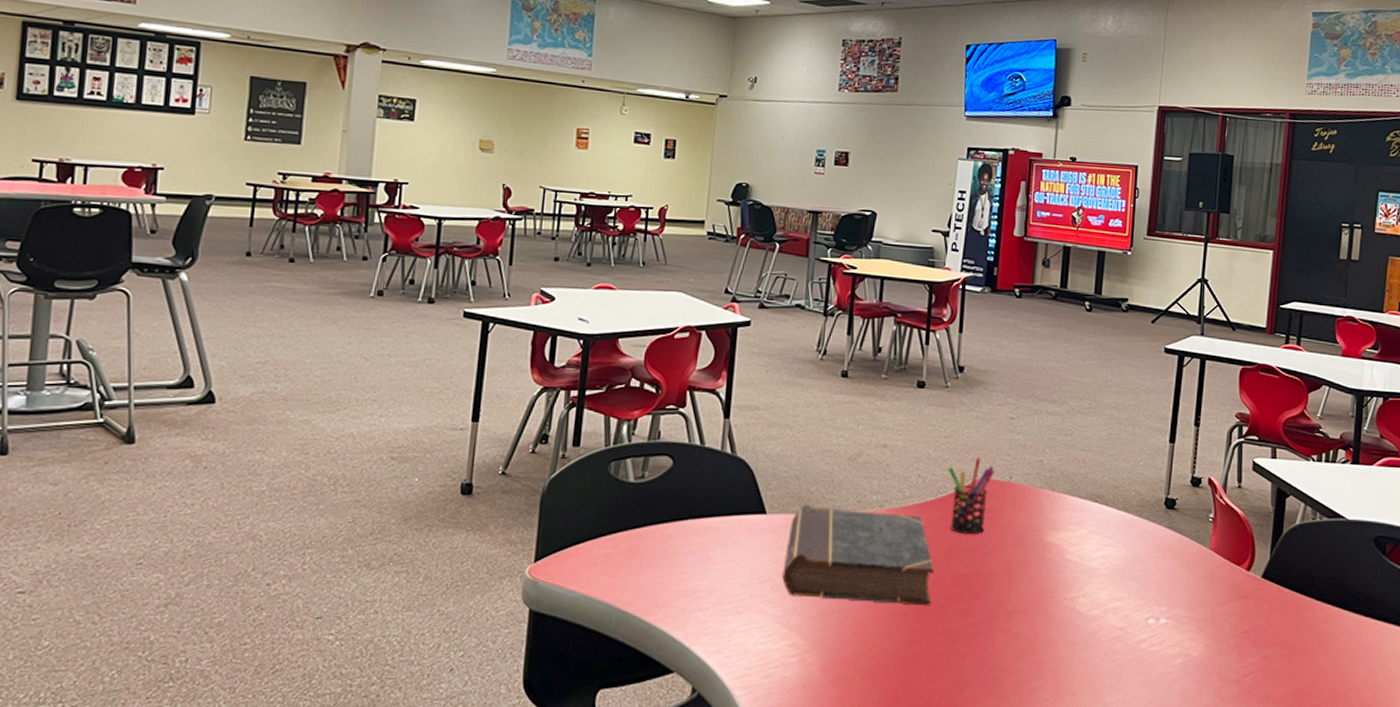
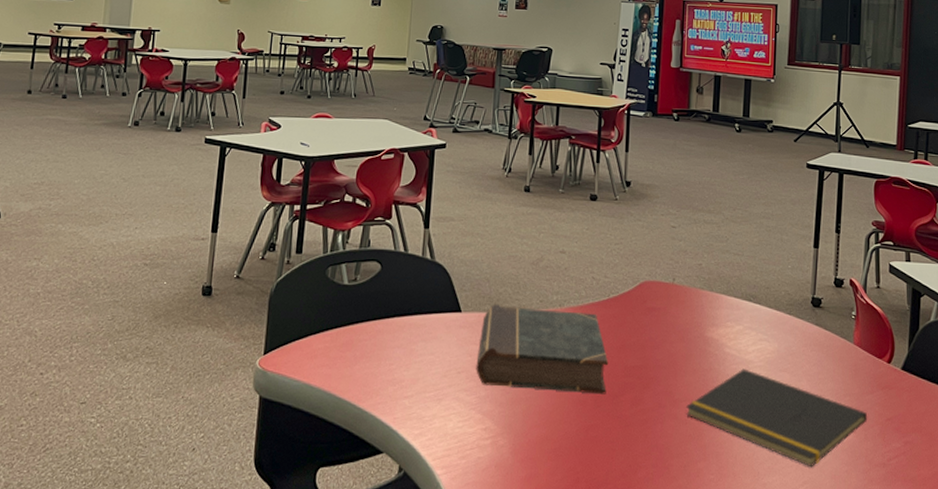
pen holder: present [948,457,996,535] -> none [618,262,660,331]
notepad: none [1020,577,1223,685] -> present [686,368,868,468]

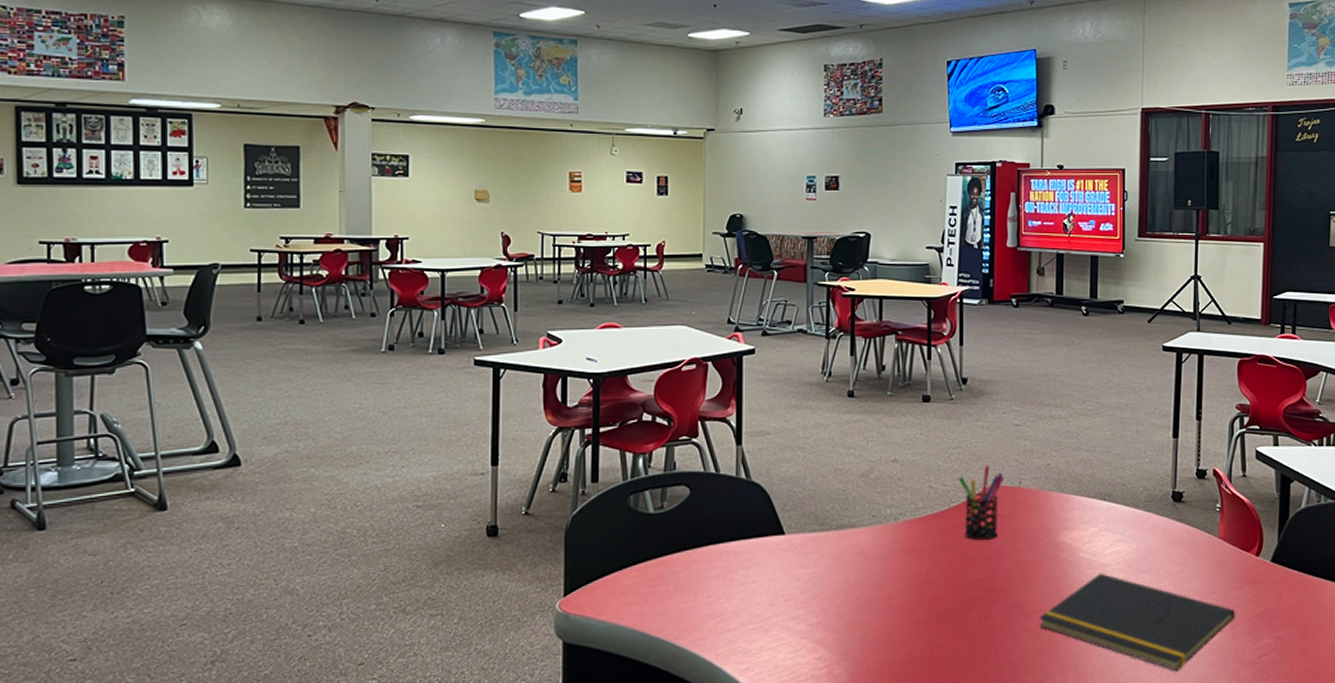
book: present [476,304,609,395] -> none [805,522,952,612]
pen holder: none [618,262,660,331] -> present [958,465,1005,541]

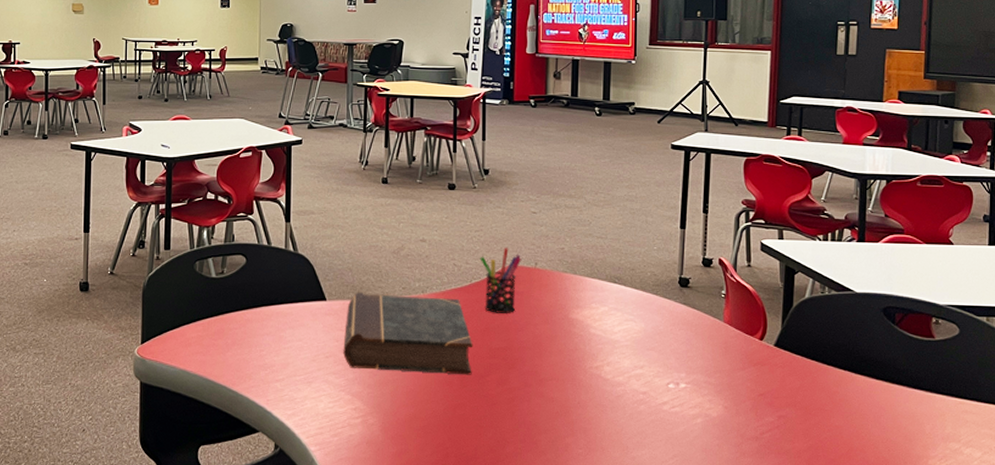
book: none [805,522,952,612] -> present [343,292,473,375]
notepad: present [1039,573,1236,672] -> none [552,348,739,442]

